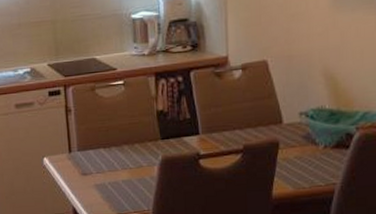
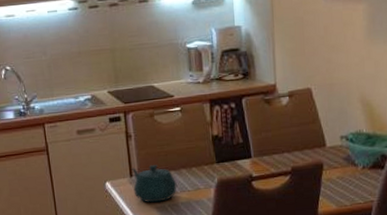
teapot: none [69,140,118,180] -> present [130,165,177,203]

